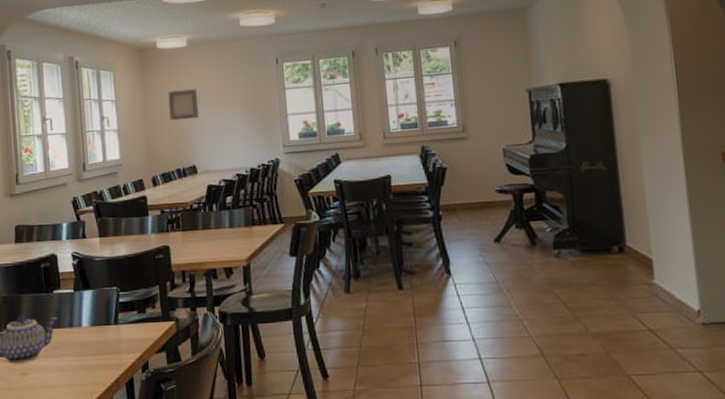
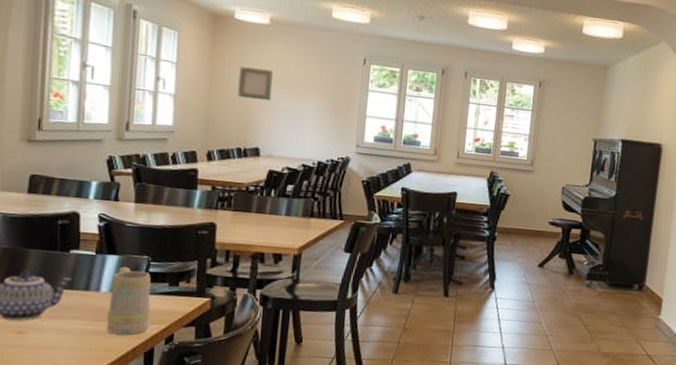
mug: none [89,300,127,368] -> present [107,266,151,335]

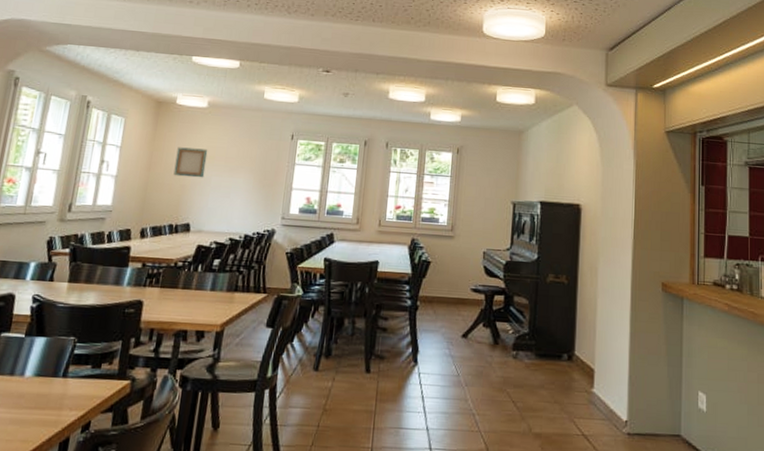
mug: present [107,266,151,335] -> none [25,349,75,424]

